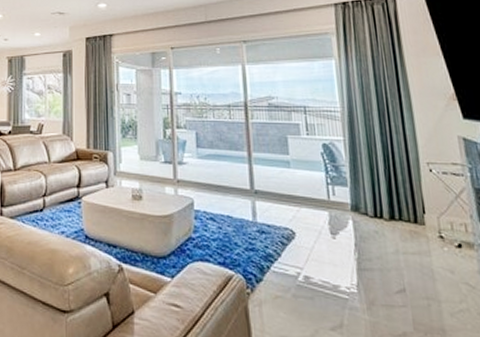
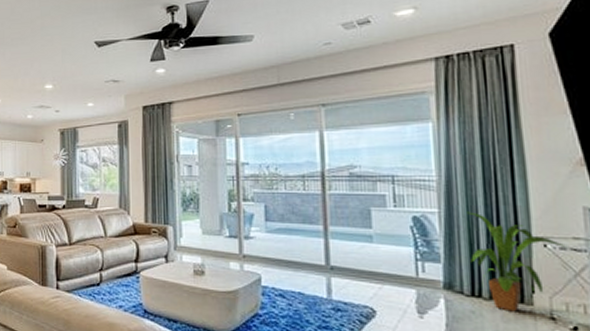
house plant: none [367,140,447,231] -> present [467,212,566,312]

